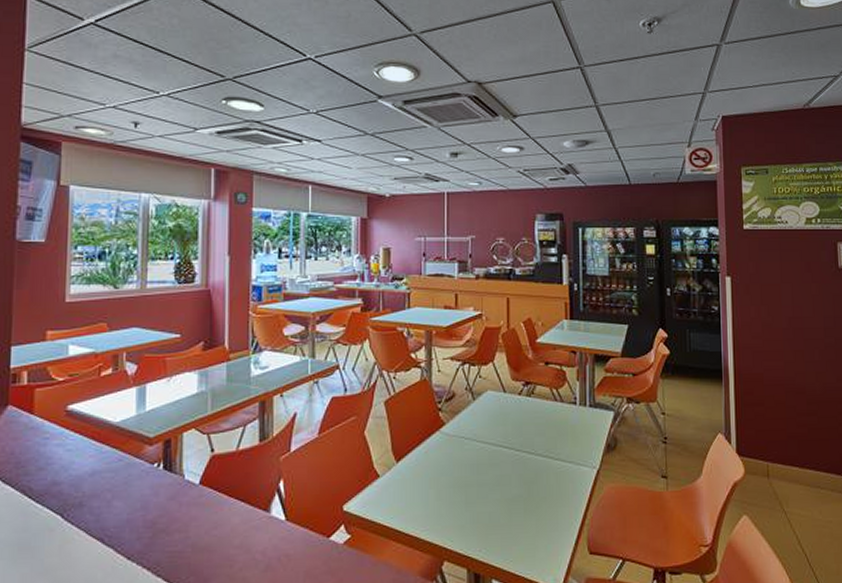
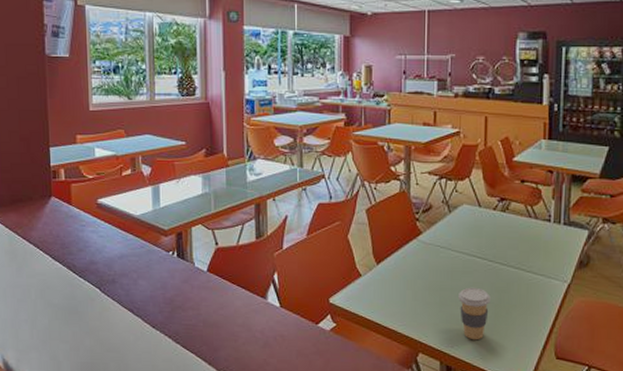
coffee cup: none [485,480,519,541] -> present [458,287,491,340]

